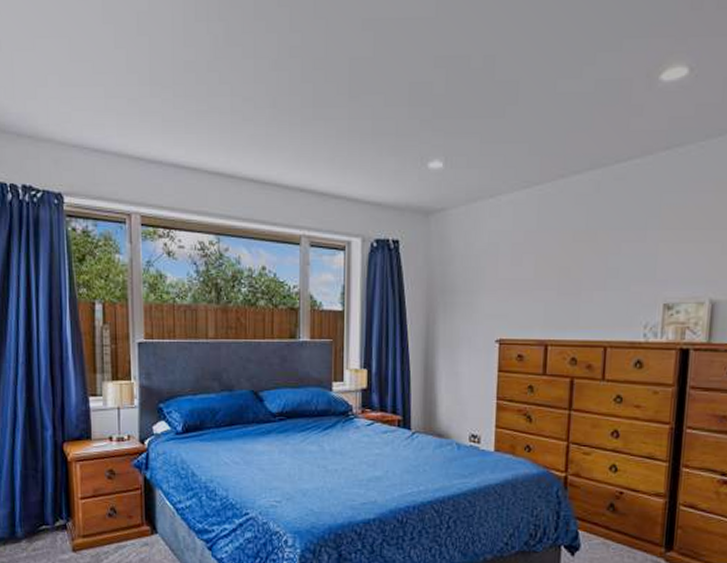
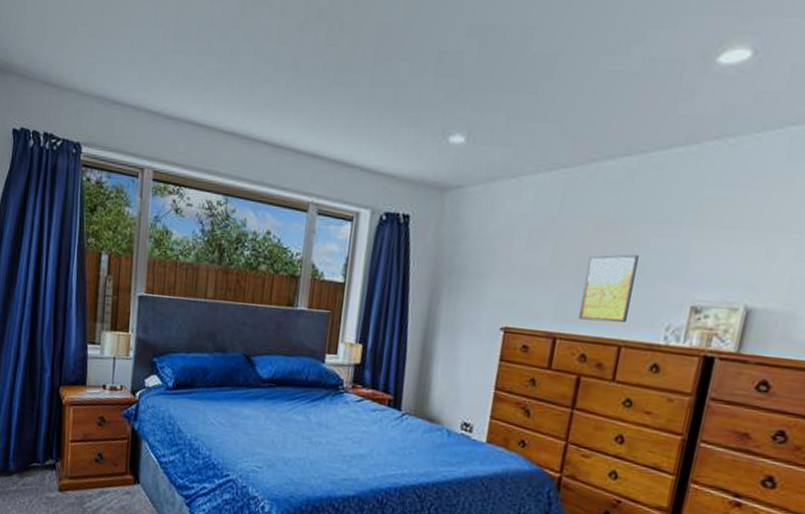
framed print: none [566,261,612,325] -> present [579,254,639,323]

